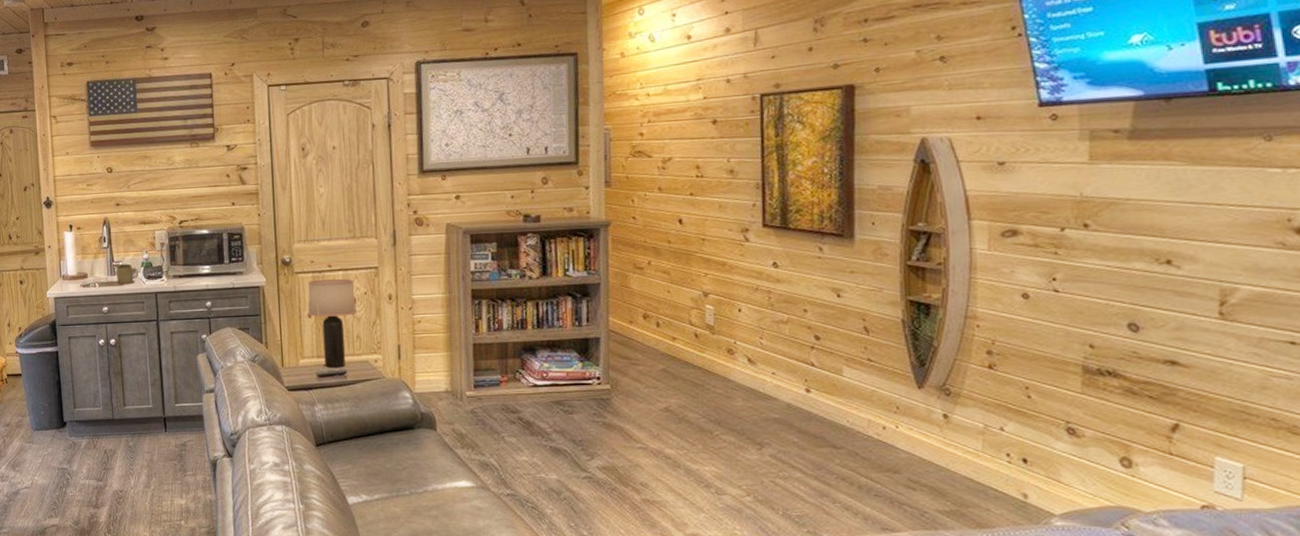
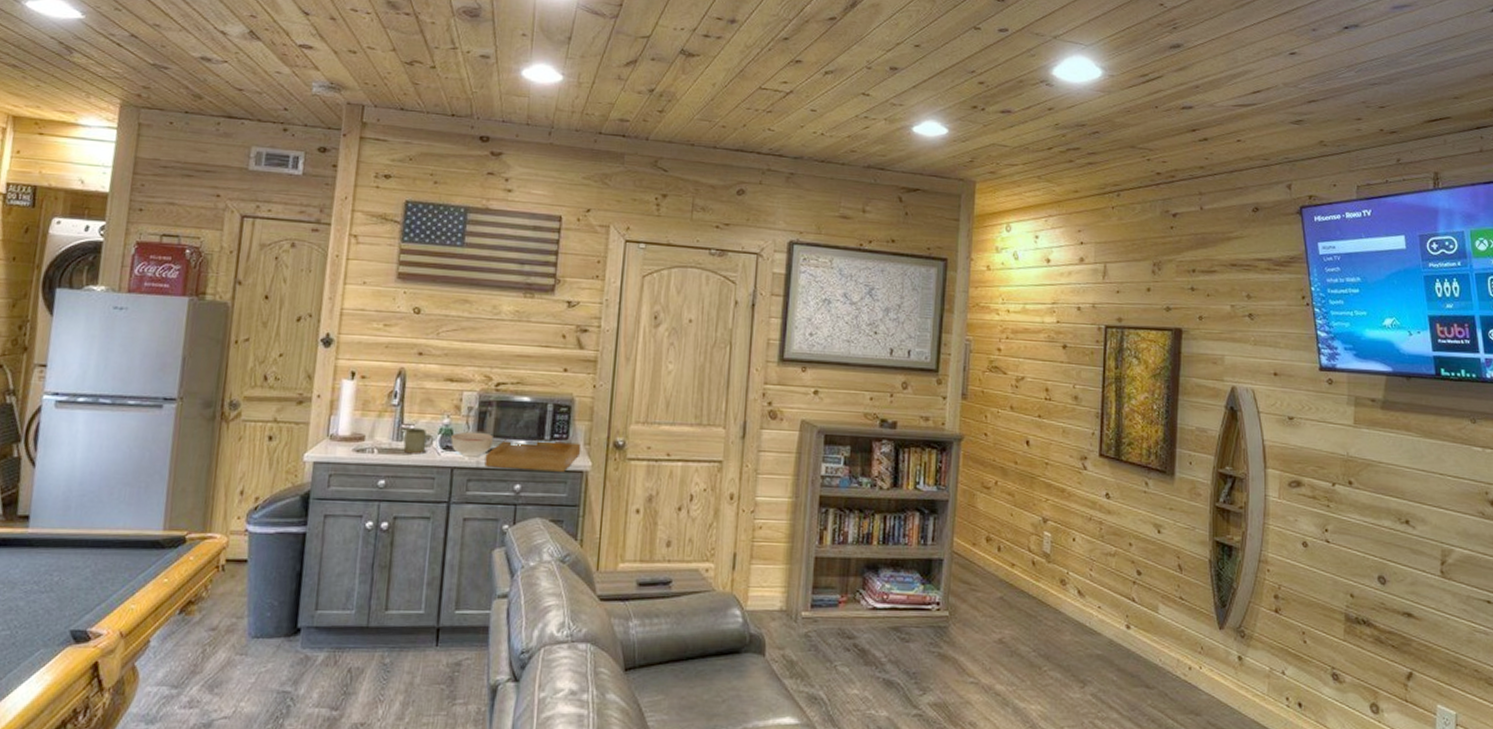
bowl: none [151,262,185,284] -> present [450,431,495,459]
tray: none [180,263,256,290] -> present [484,439,582,472]
table lamp: present [307,279,358,368] -> none [636,470,694,577]

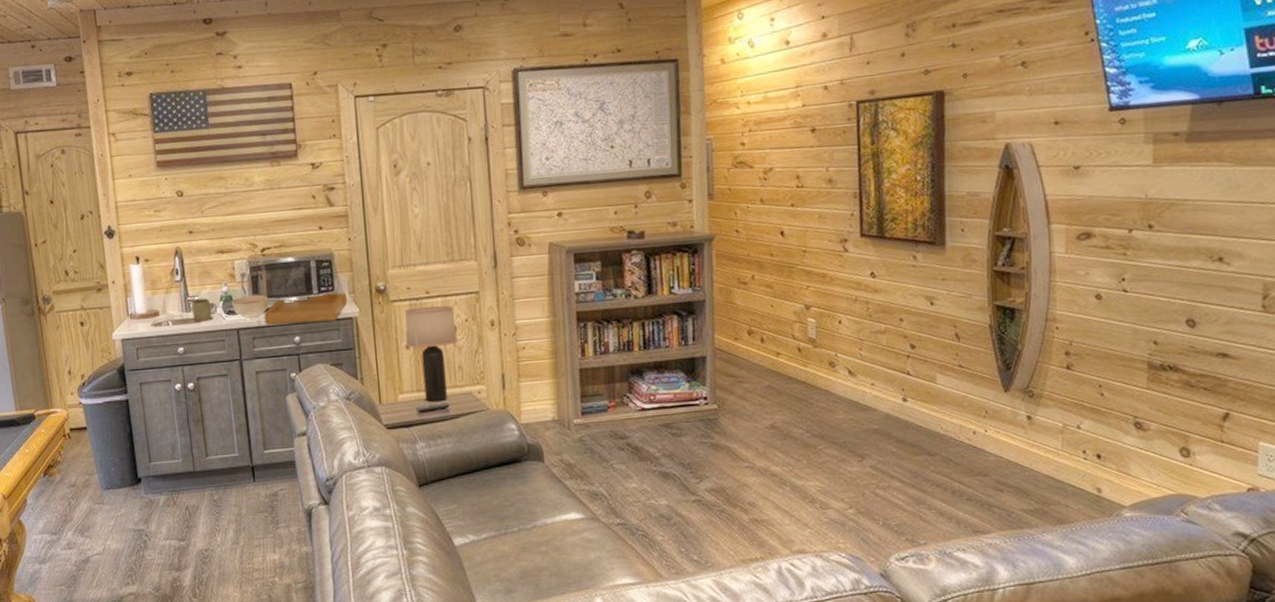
table lamp: none [636,470,694,577] -> present [404,305,459,403]

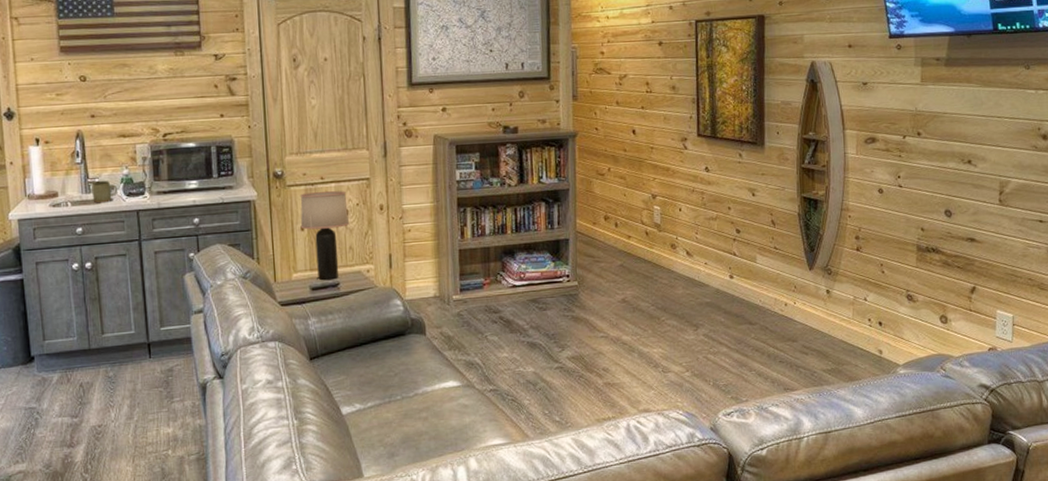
bowl: present [231,294,269,319] -> none [132,177,170,201]
tray: present [264,292,348,325] -> none [164,177,246,207]

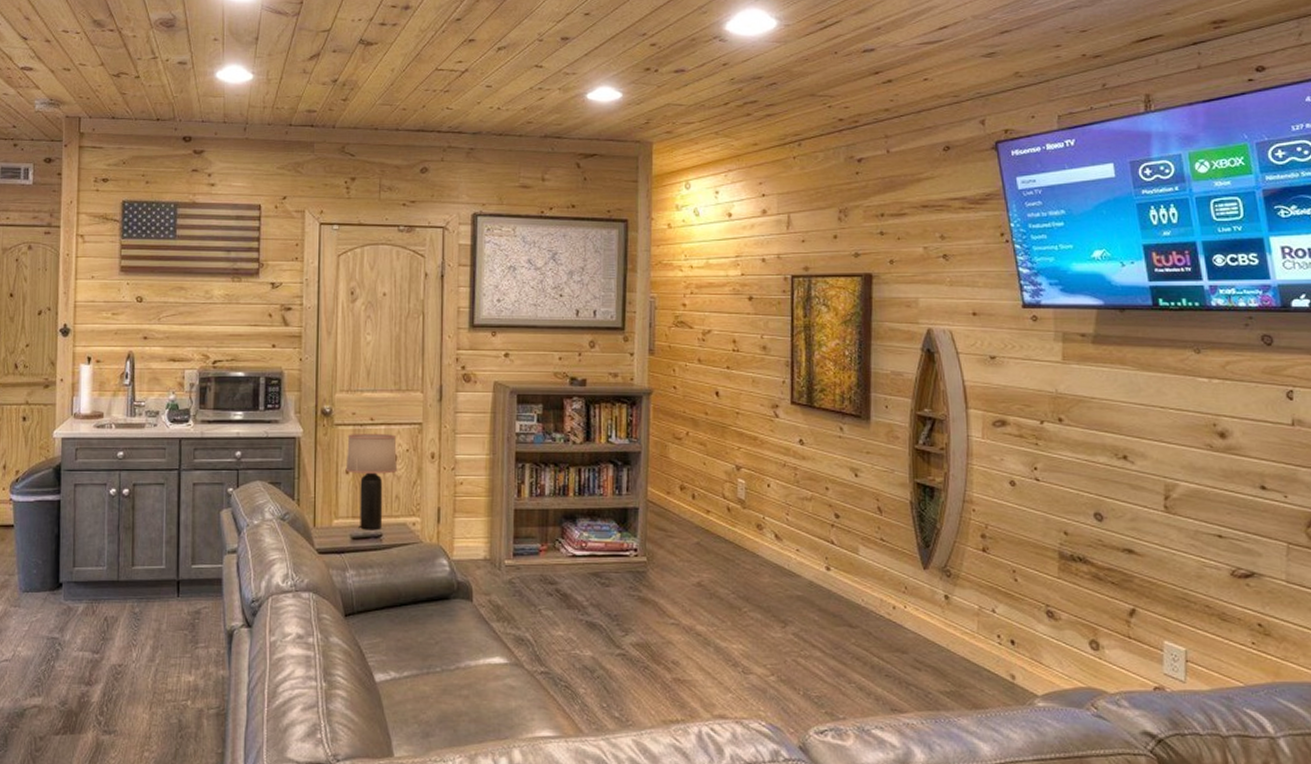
mug: present [91,180,118,203] -> none [137,404,163,428]

